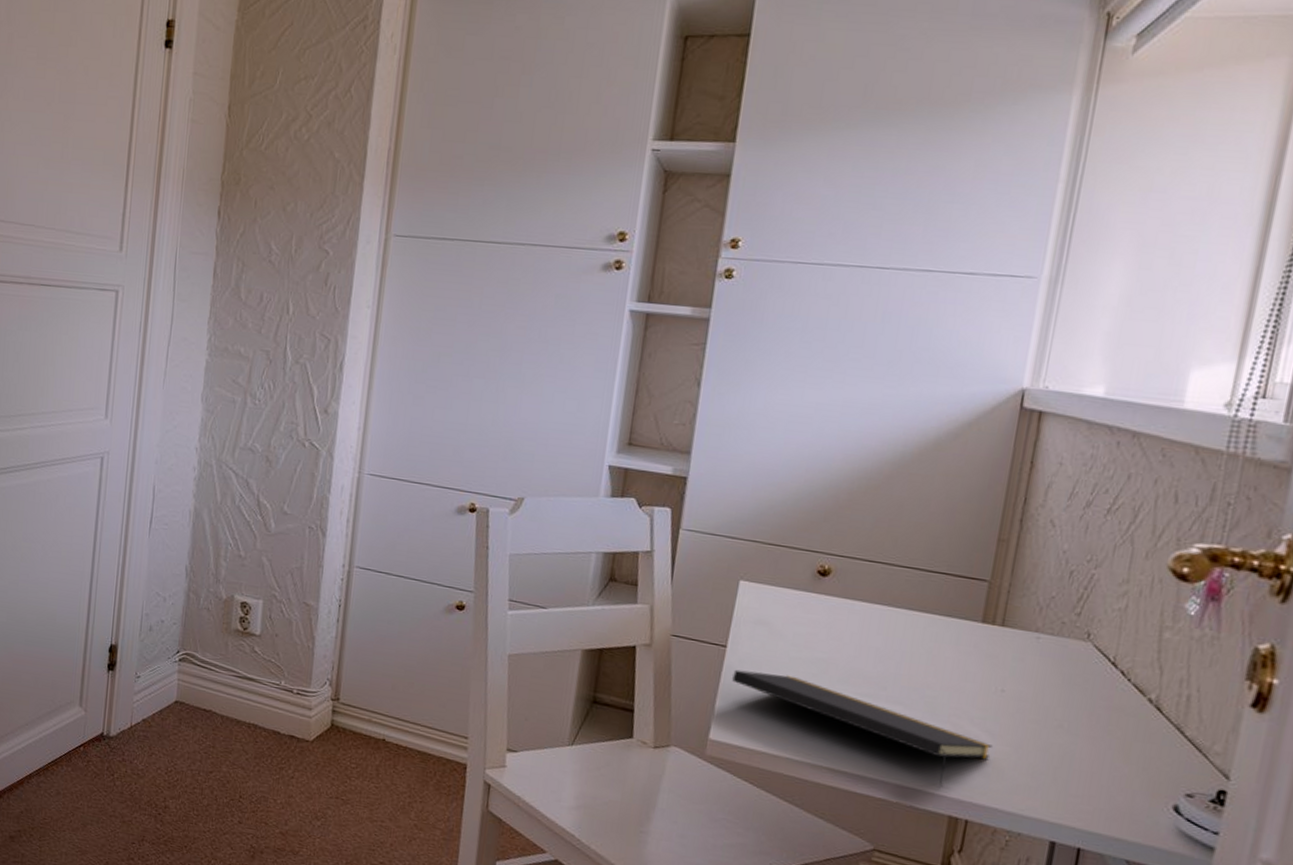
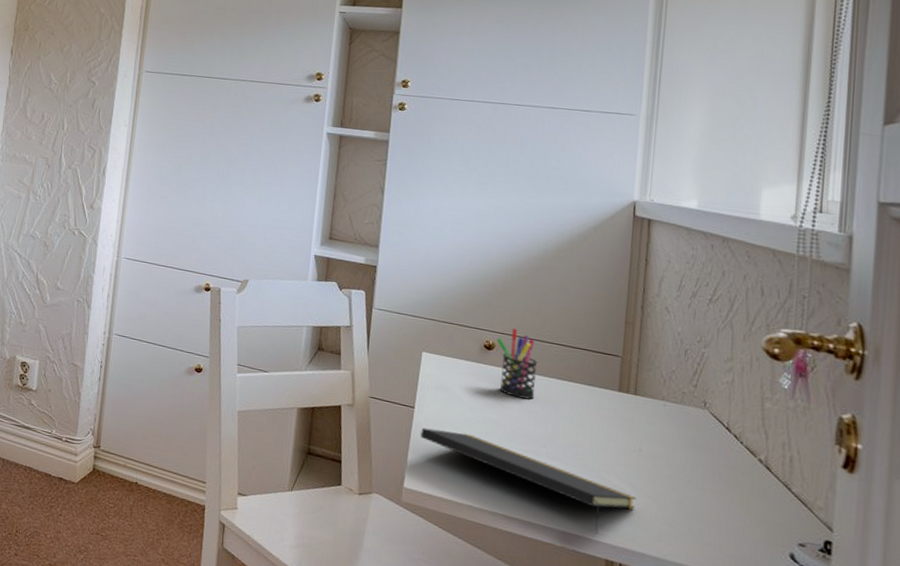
pen holder: none [833,550,884,634] -> present [497,328,538,400]

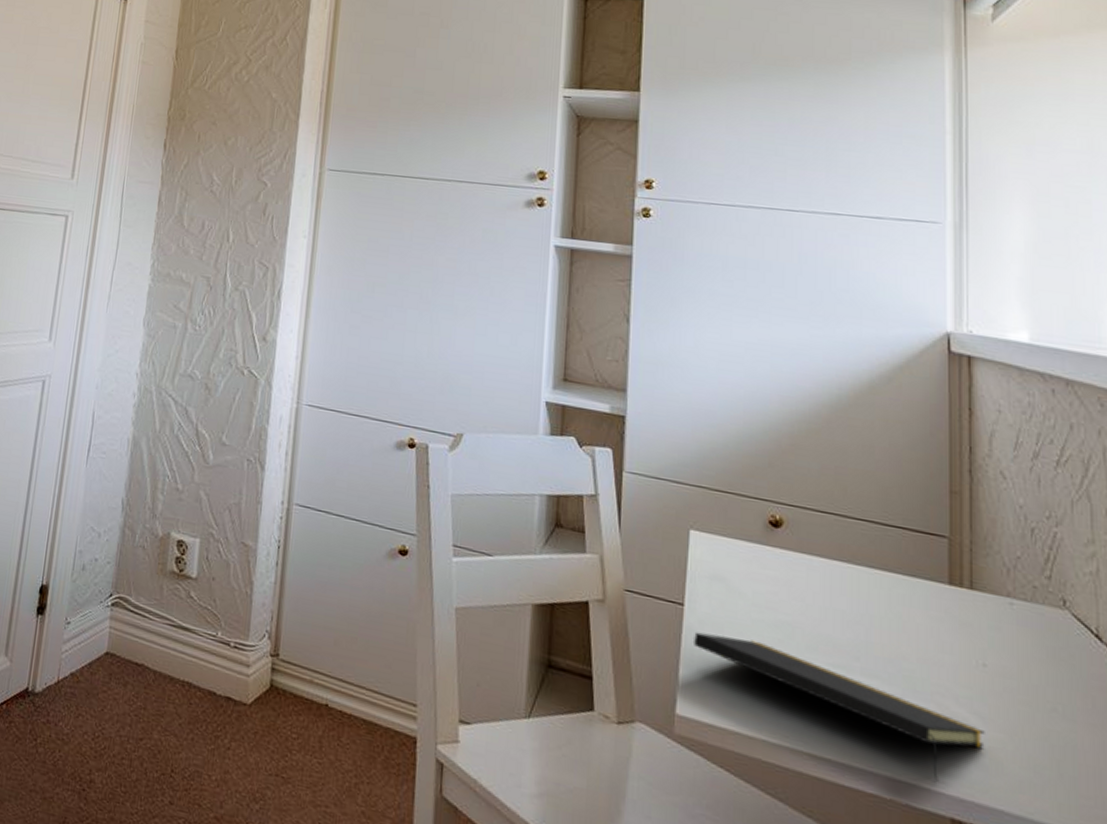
pen holder: present [497,328,538,400] -> none [785,499,840,595]

